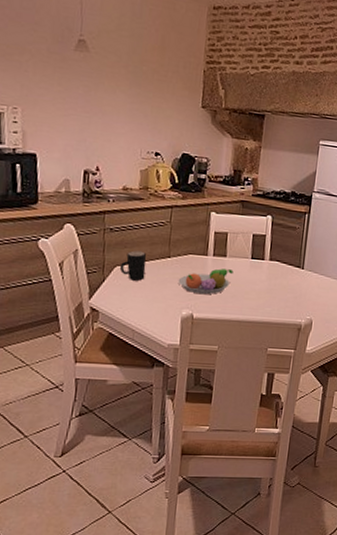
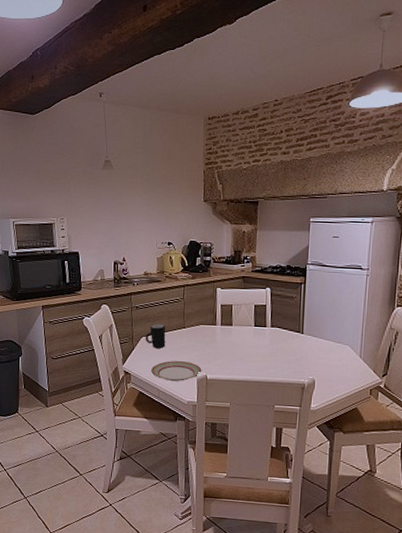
plate: none [125,296,188,321] -> present [151,361,202,381]
fruit bowl: present [178,268,234,295] -> none [192,336,239,359]

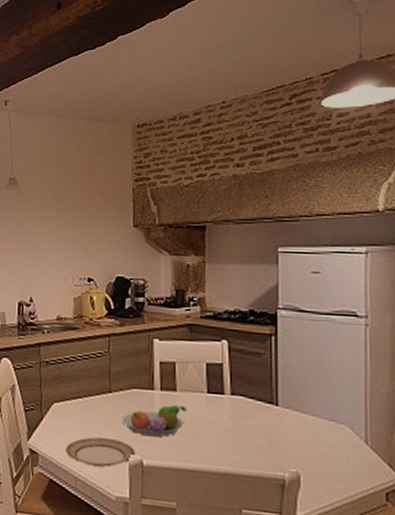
mug: present [145,324,166,348] -> none [57,385,86,420]
fruit bowl: none [192,336,239,359] -> present [122,405,187,437]

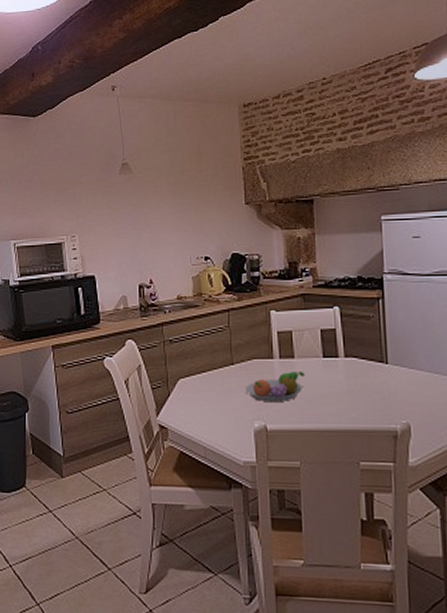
plate: present [66,437,135,467] -> none [194,408,259,435]

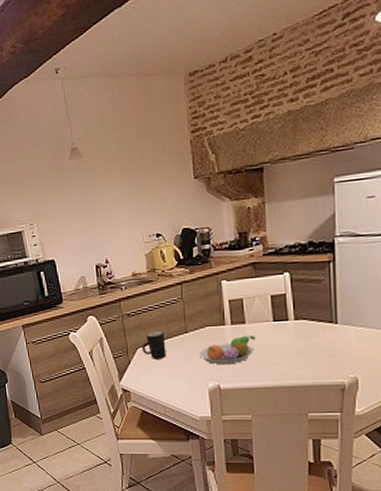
mug: none [183,361,210,393] -> present [141,331,167,359]

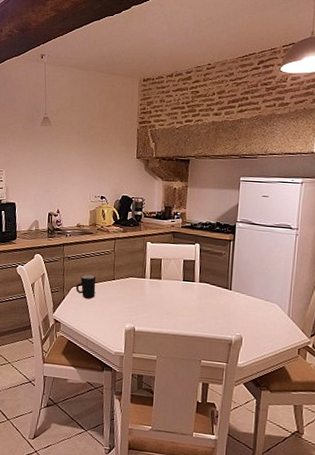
fruit bowl: present [199,336,256,365] -> none [121,289,168,311]

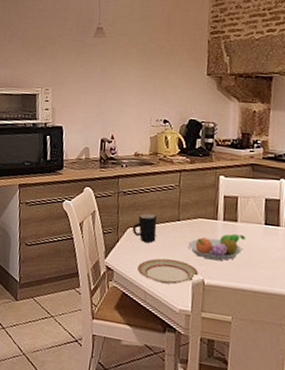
plate: none [80,311,130,332] -> present [138,258,198,284]
fruit bowl: none [121,289,168,311] -> present [188,234,246,261]

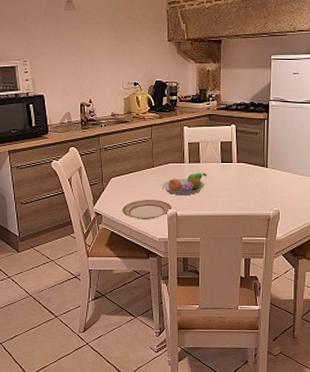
mug: present [132,213,157,243] -> none [115,164,135,188]

